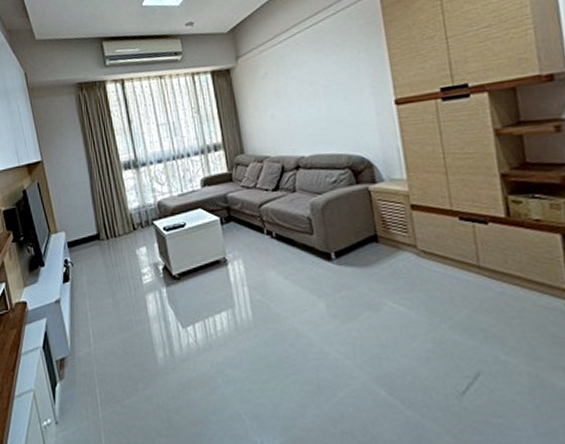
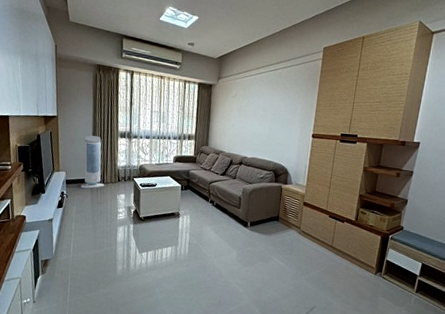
air purifier: none [79,174,118,249] -> present [81,135,105,189]

